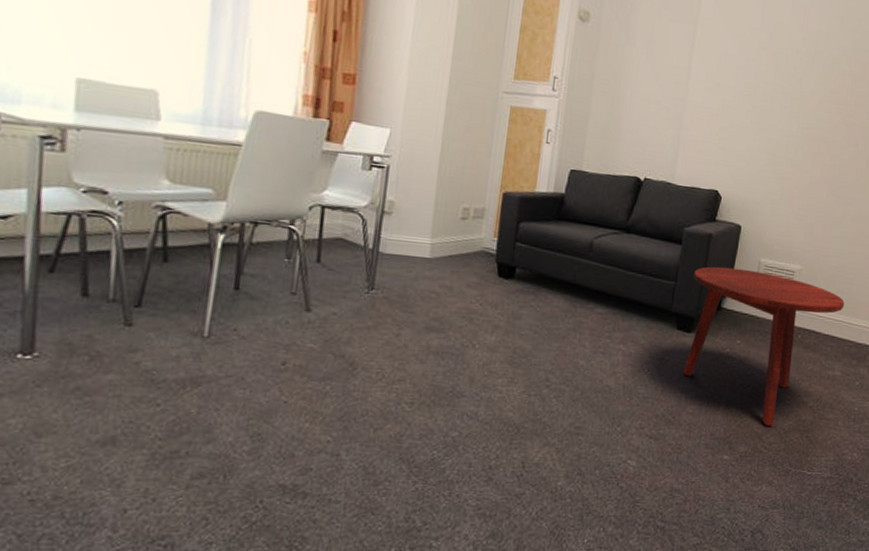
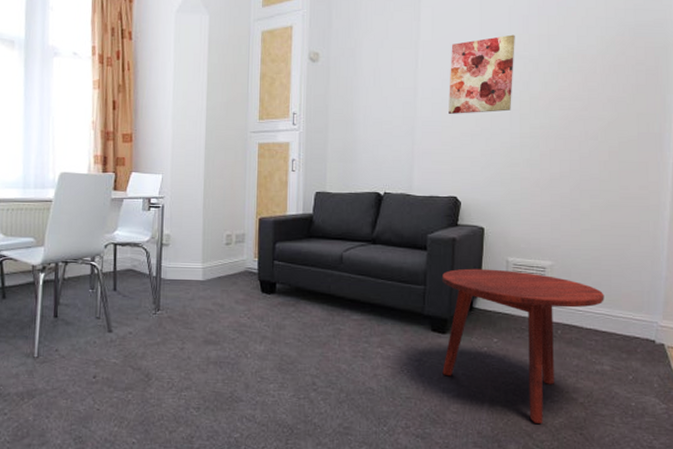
wall art: none [720,25,795,107] -> present [449,34,515,115]

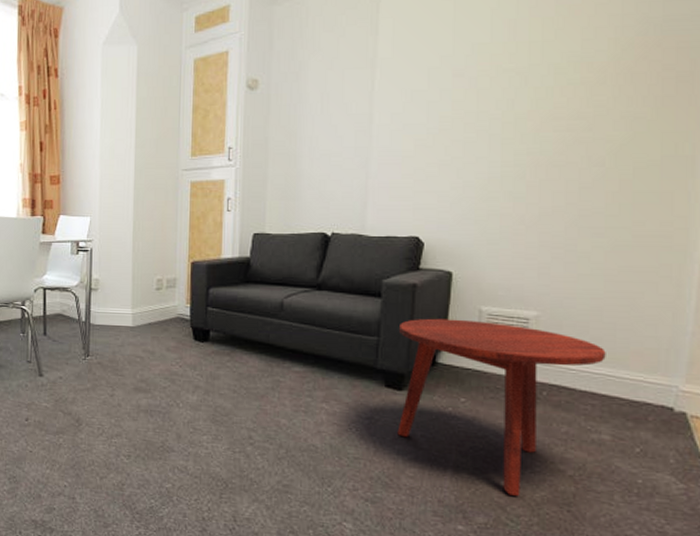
wall art: present [449,34,515,115] -> none [411,43,498,143]

